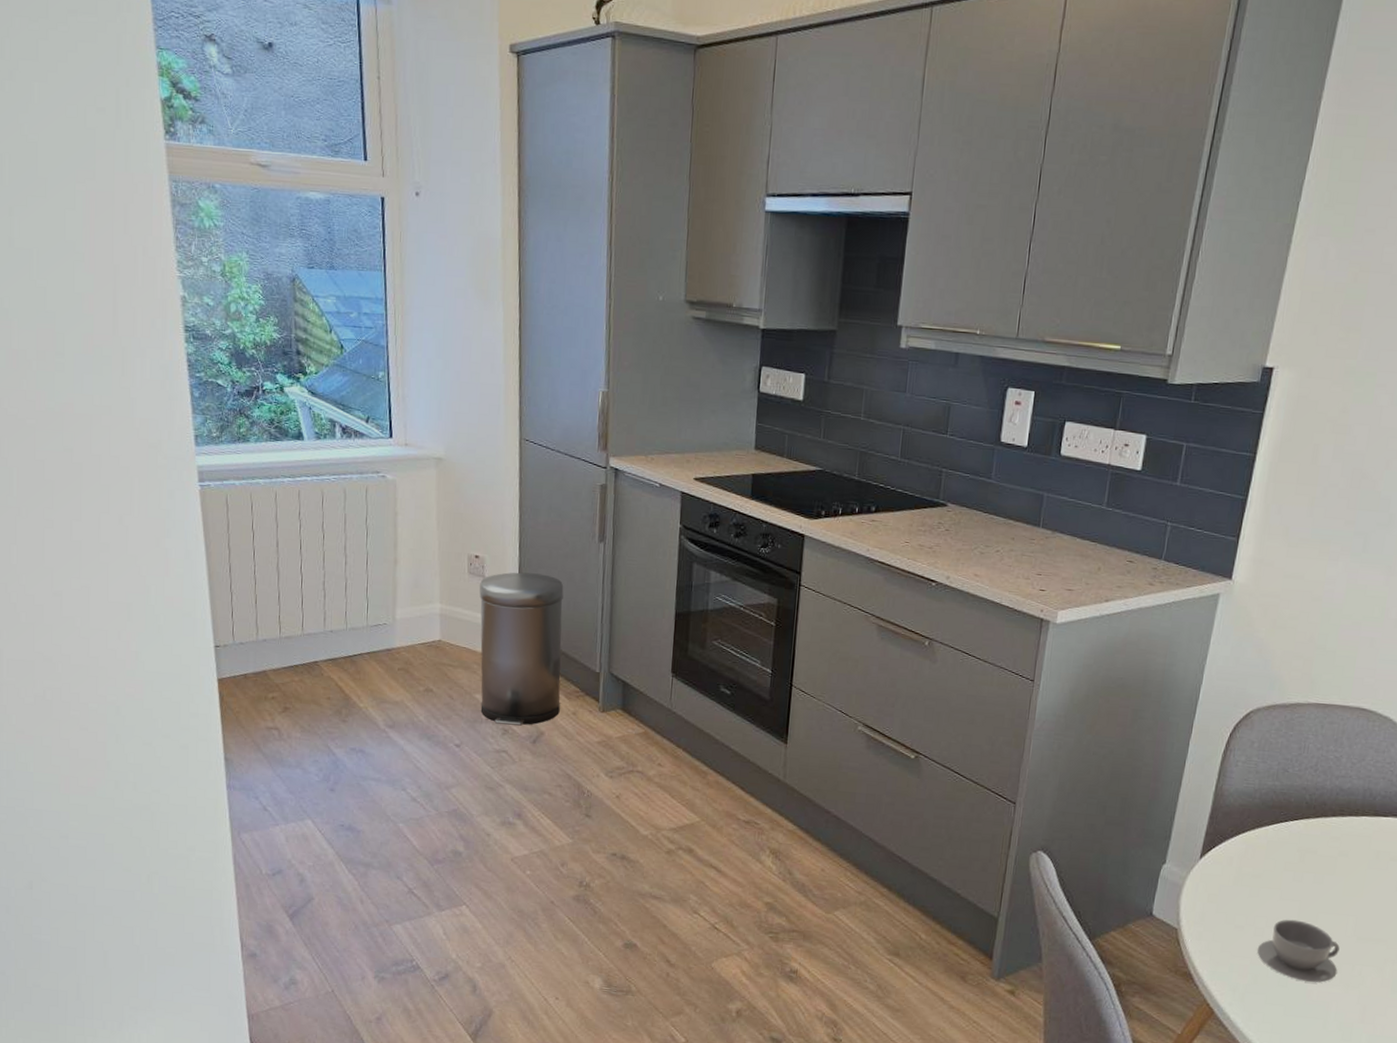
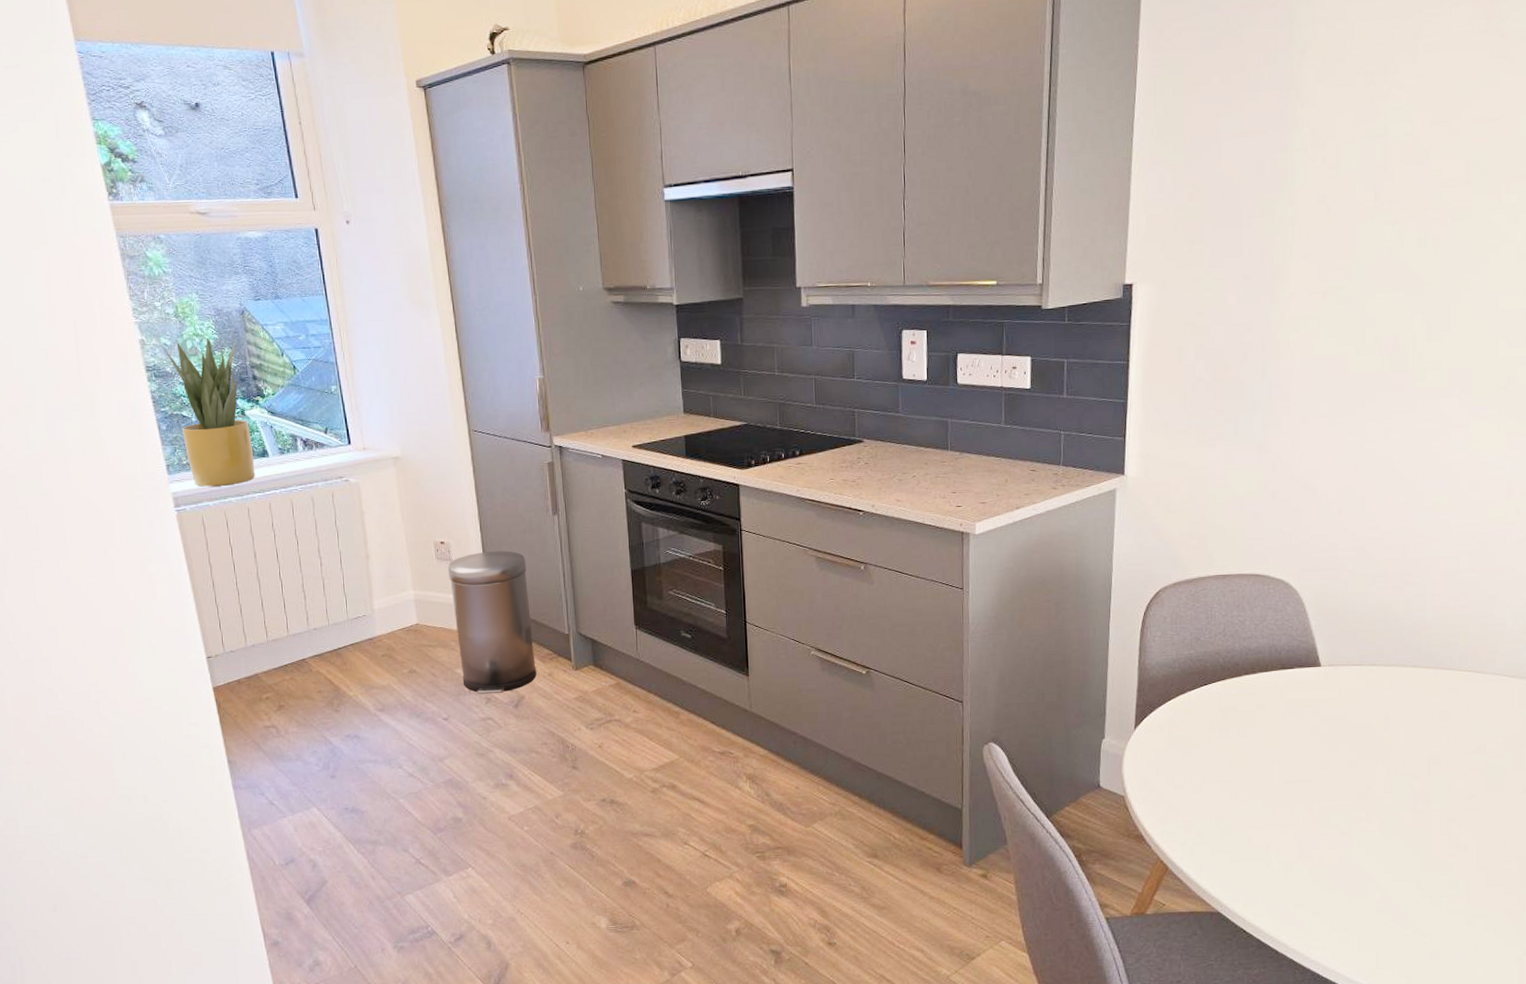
planter: none [203,299,288,466] -> present [160,333,256,487]
teacup: present [1257,919,1340,983] -> none [1199,773,1272,828]

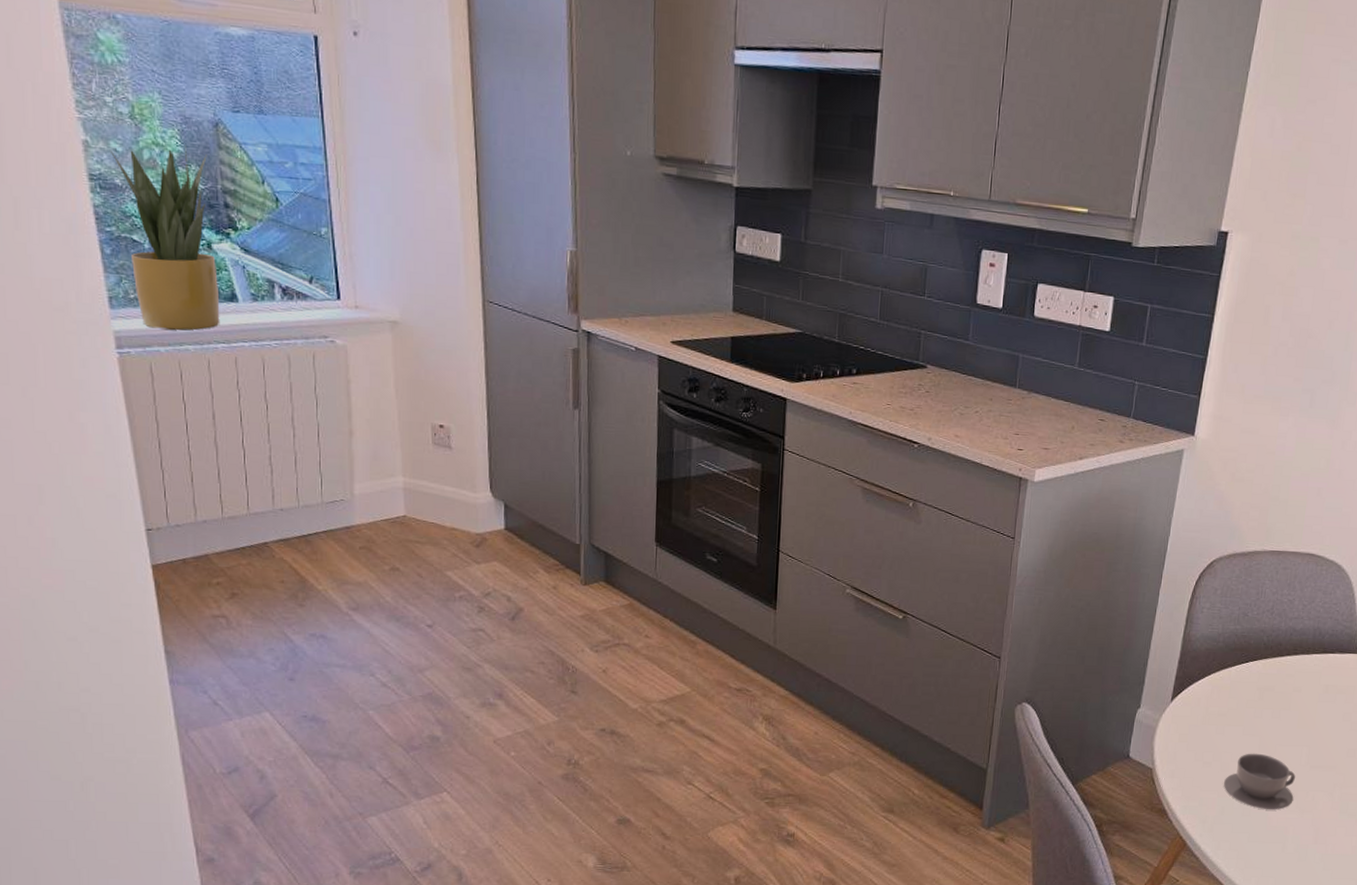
pedal bin: present [447,551,537,695] -> none [445,442,539,604]
teacup: none [1199,773,1272,828] -> present [1224,753,1295,810]

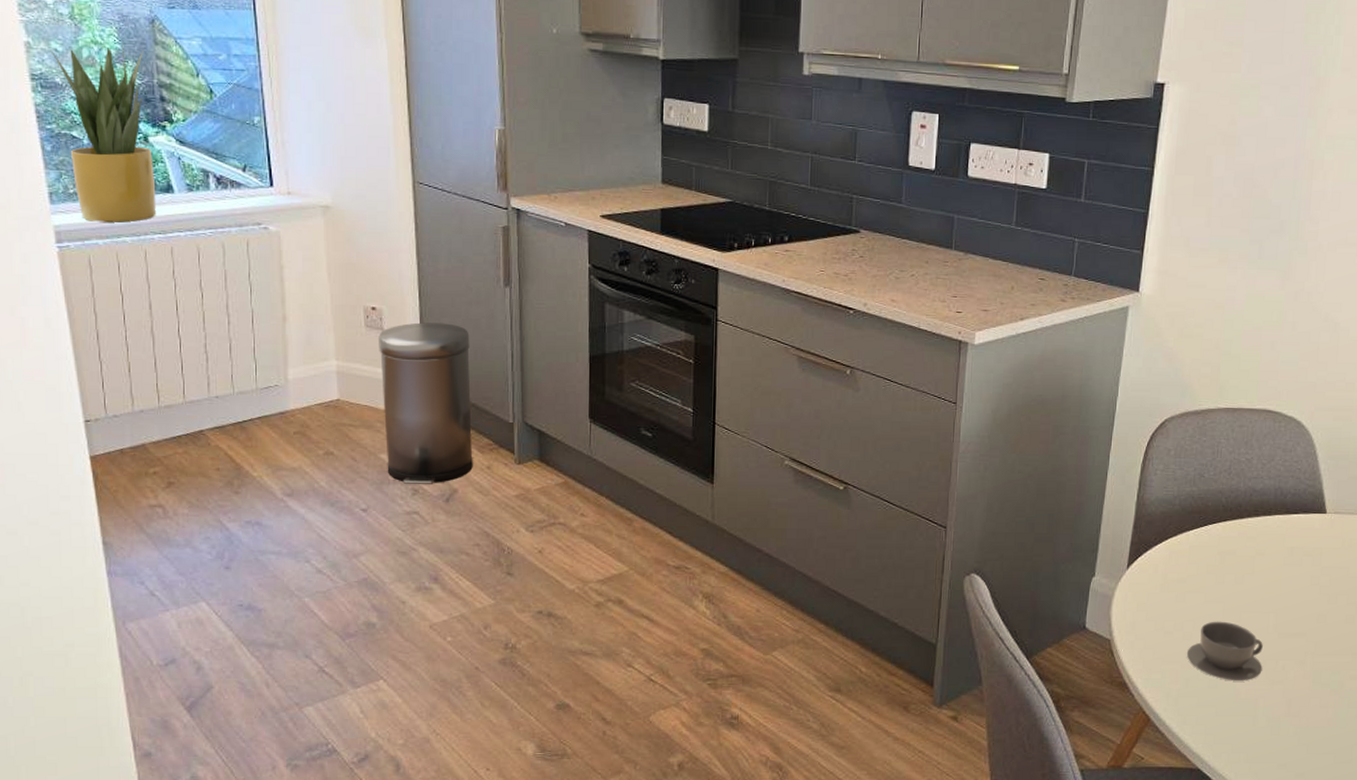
pedal bin: none [445,442,539,604] -> present [377,322,473,486]

